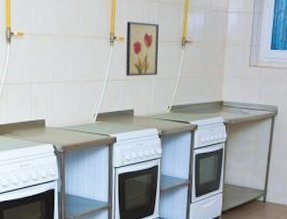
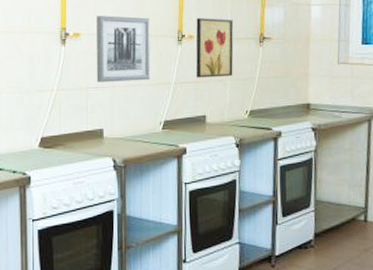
wall art: none [37,17,86,79] -> present [96,15,151,83]

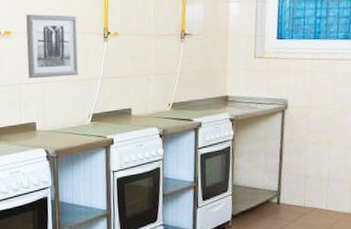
wall art: present [196,18,234,78] -> none [121,15,157,73]

